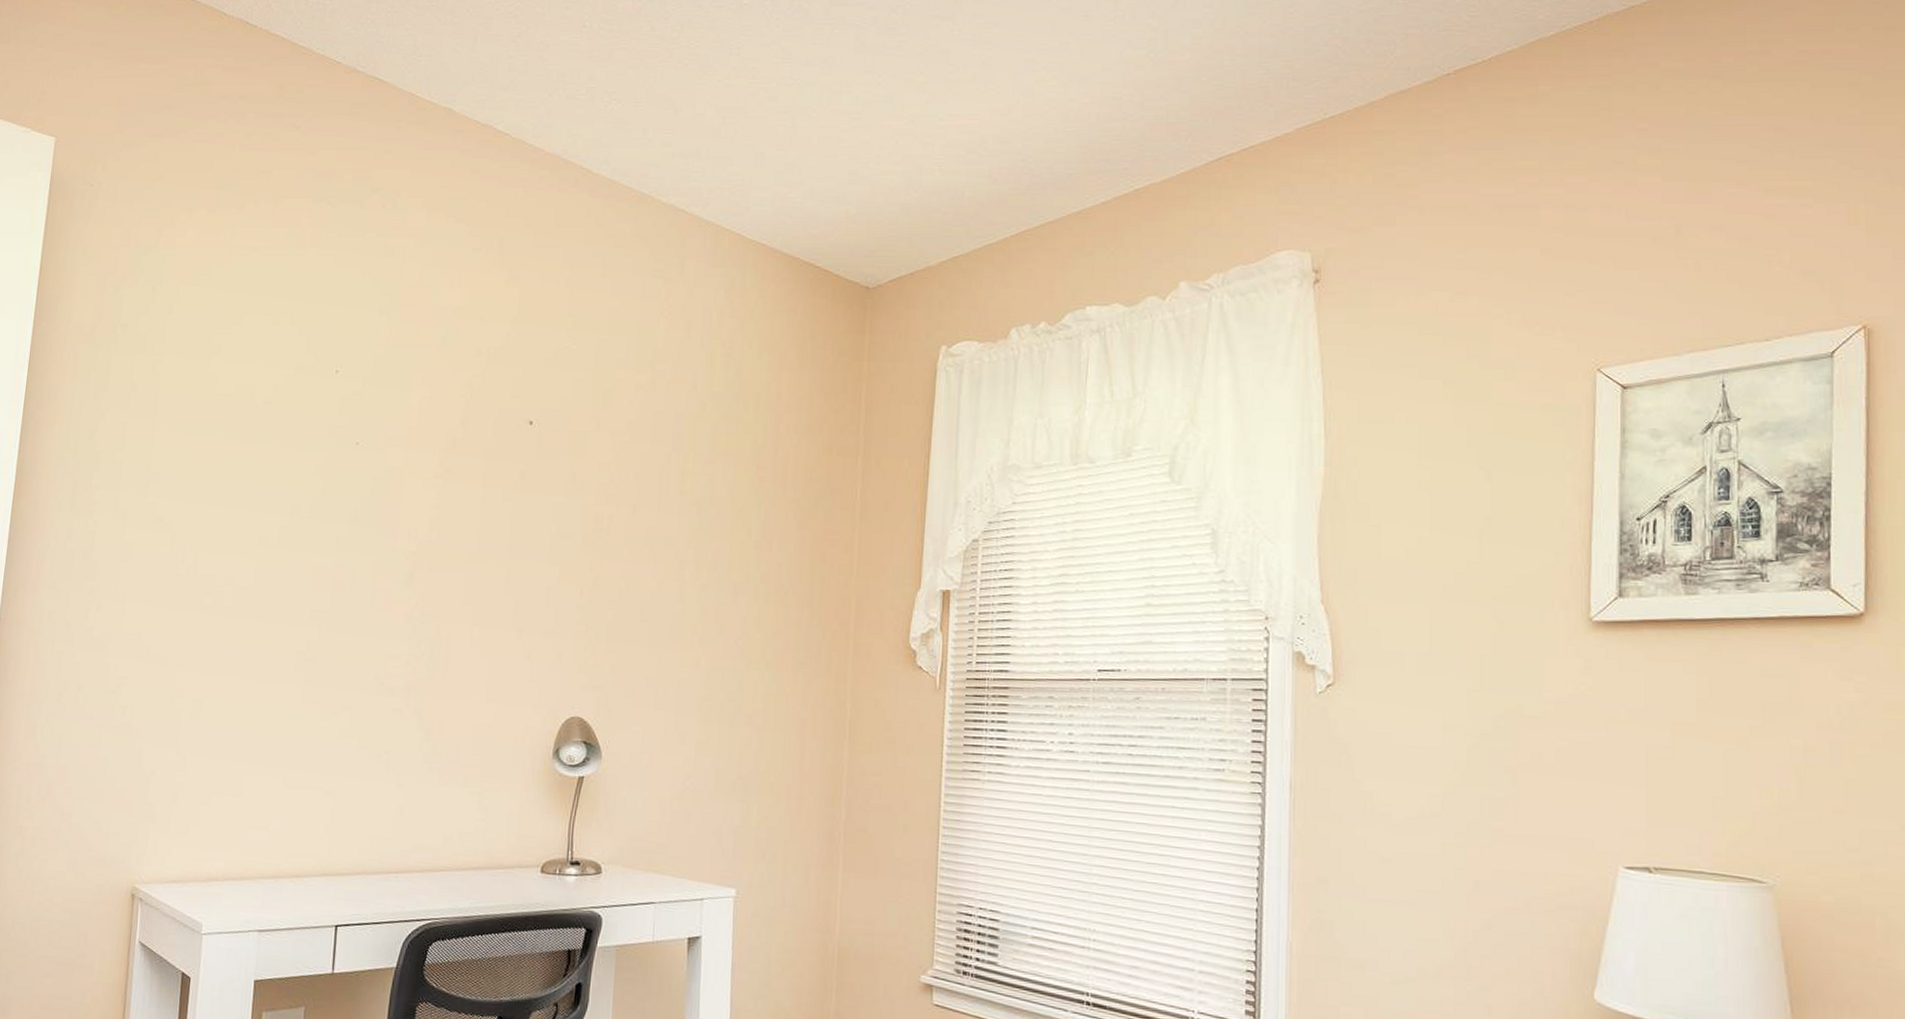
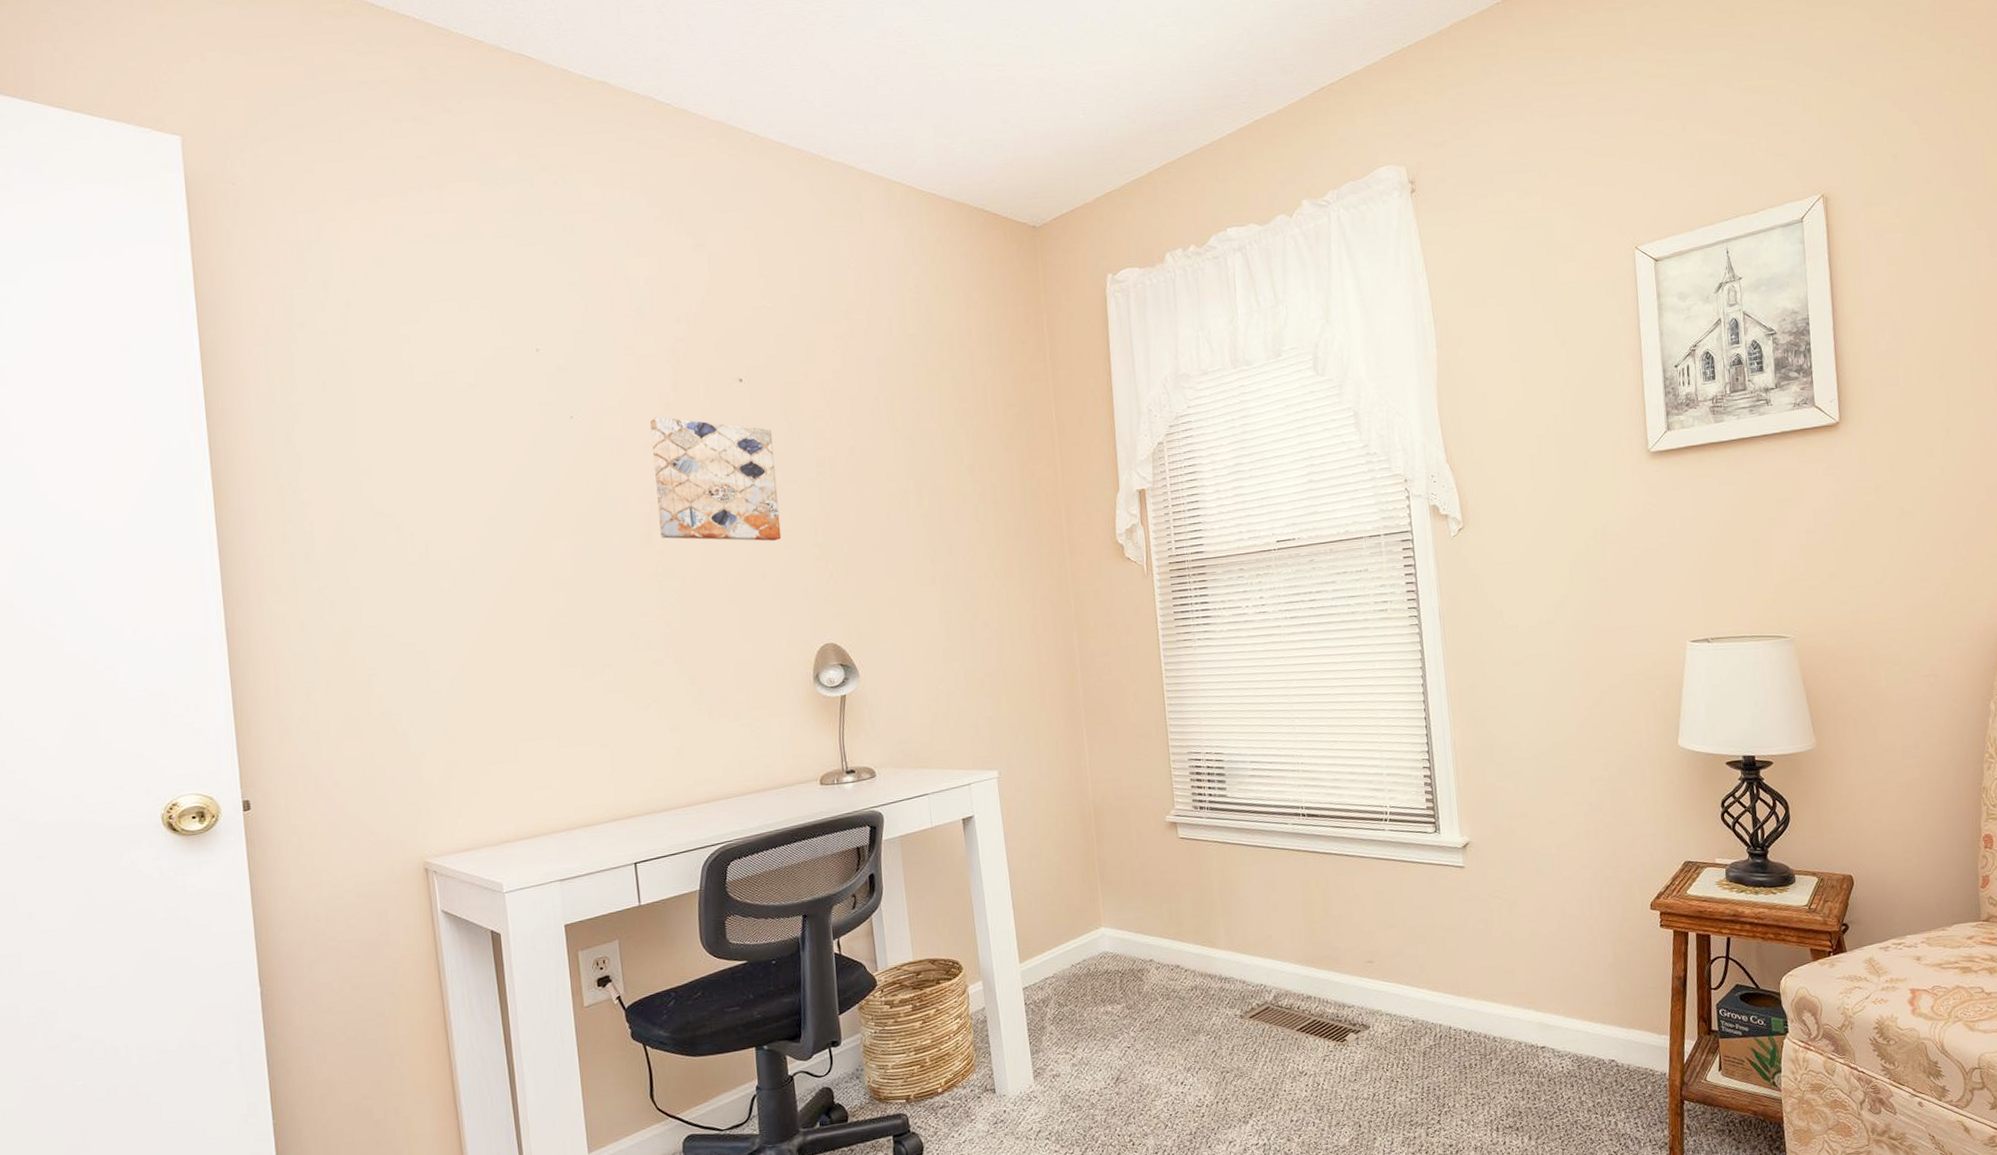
wall art: none [423,452,554,597] -> present [649,416,782,541]

